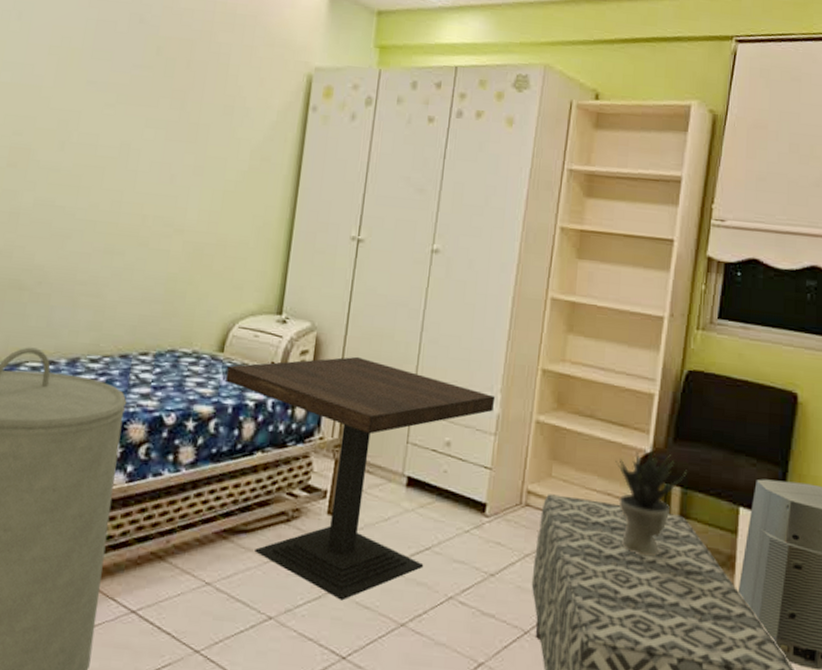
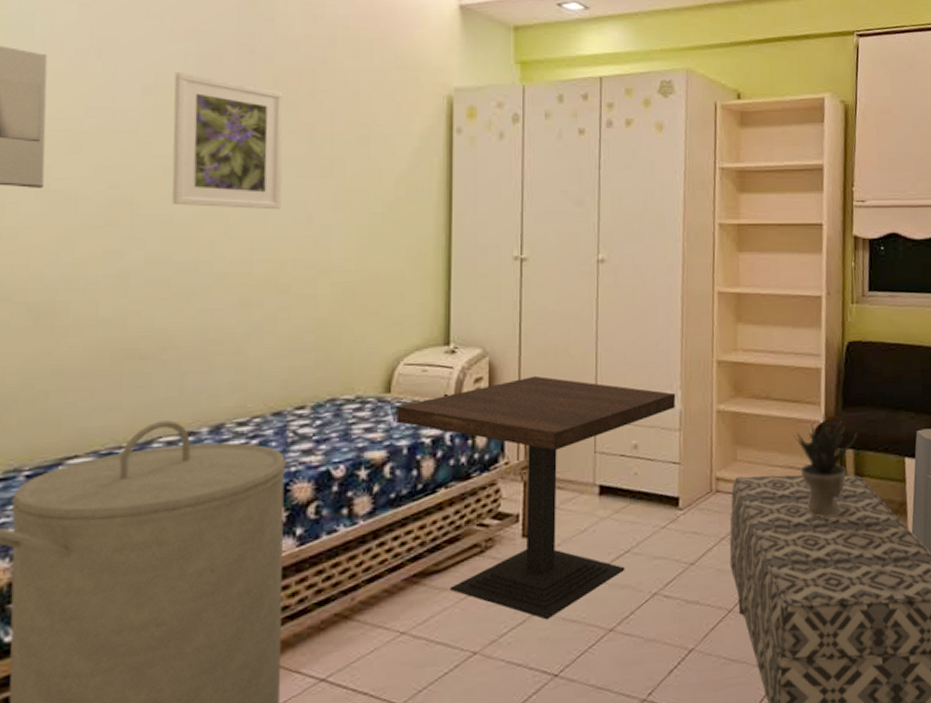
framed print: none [61,35,164,168] -> present [172,71,284,210]

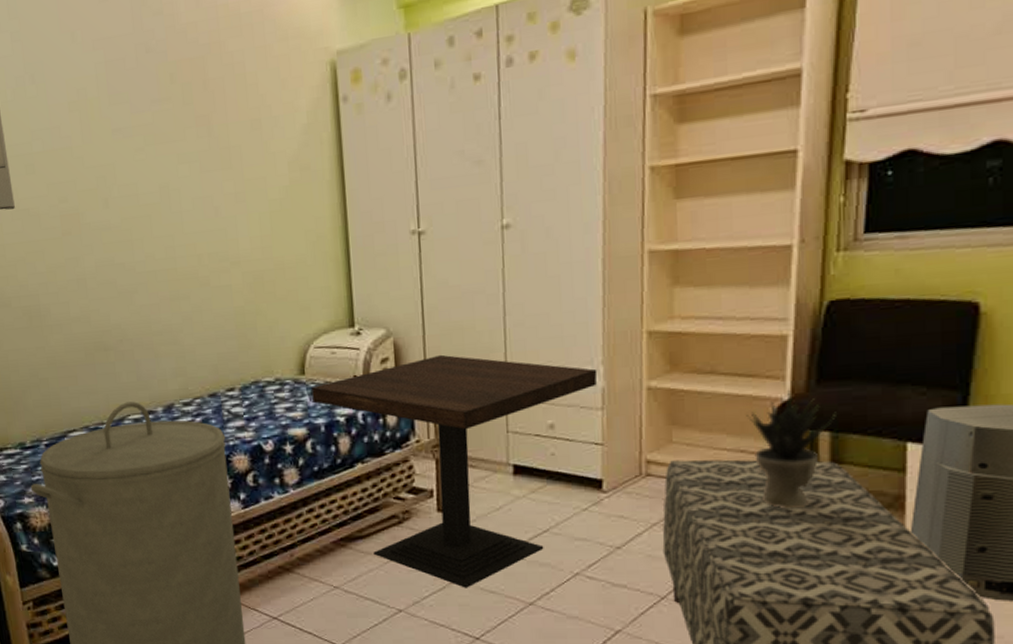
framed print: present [172,71,284,210] -> none [90,83,192,212]

